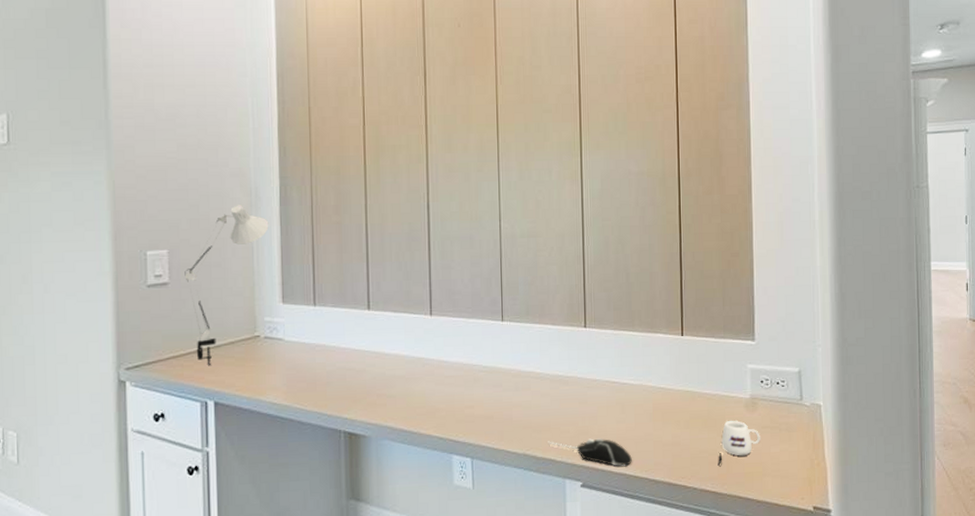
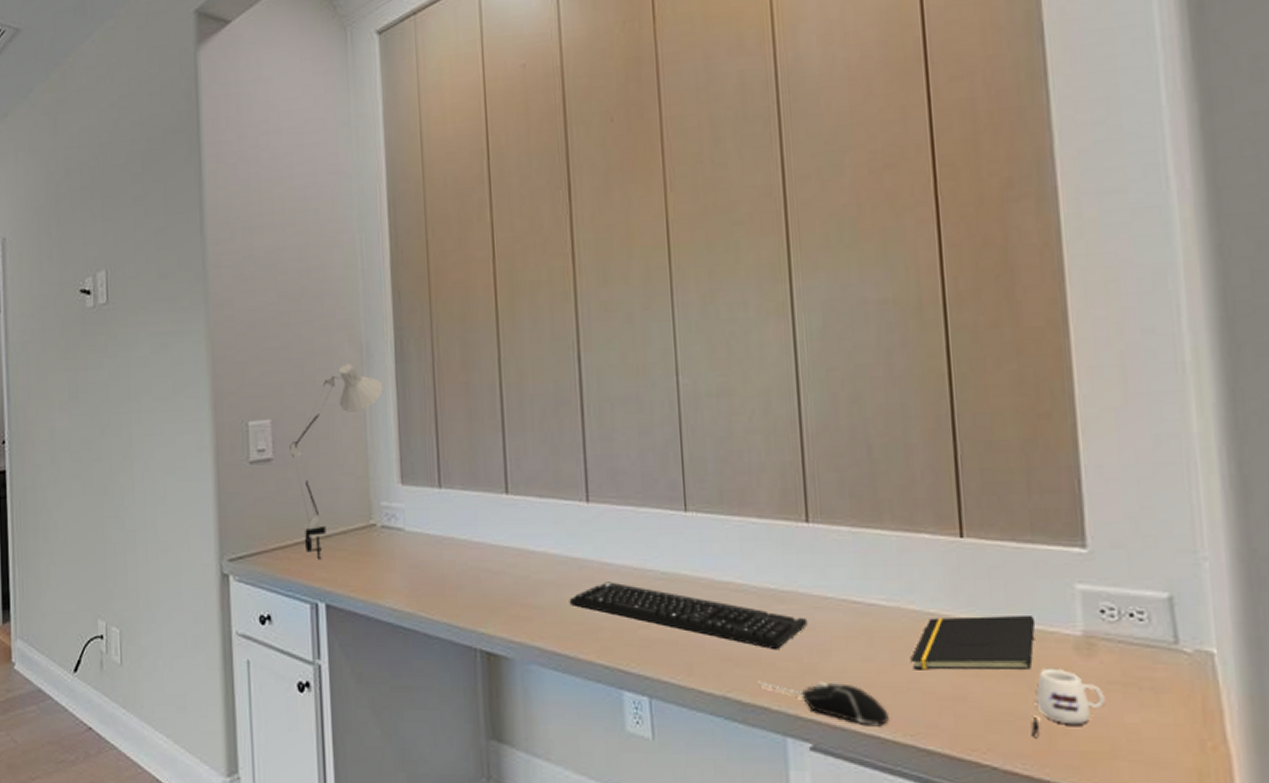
keyboard: none [414,374,583,419] -> present [569,582,808,651]
notepad: none [648,386,724,427] -> present [912,614,1036,670]

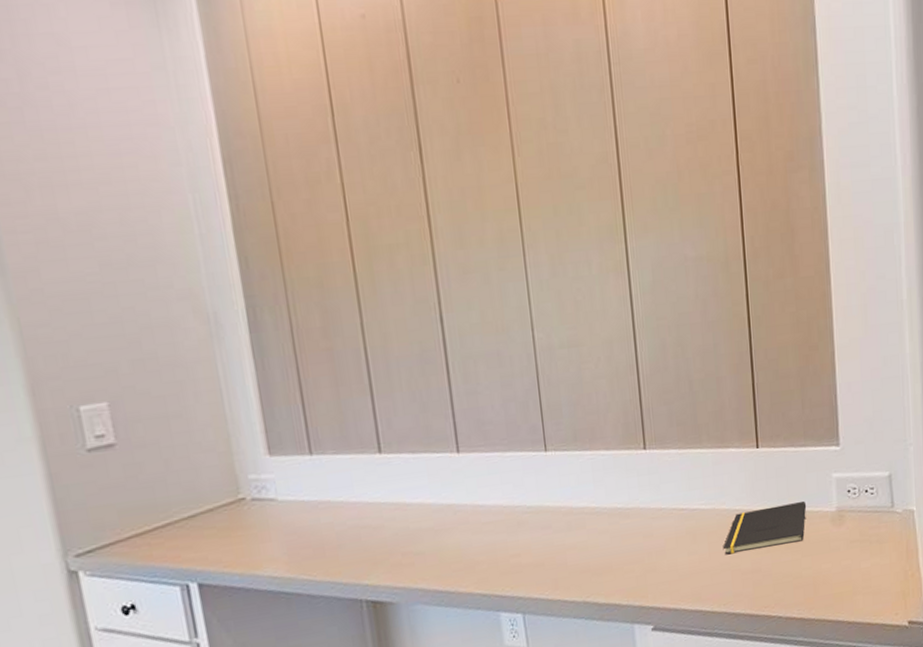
desk lamp: present [289,363,383,560] -> none [134,336,239,542]
keyboard: present [569,582,808,651] -> none [447,521,648,558]
computer mouse: present [758,681,889,725] -> none [610,574,708,603]
mug: present [1032,669,1105,739] -> none [804,537,849,590]

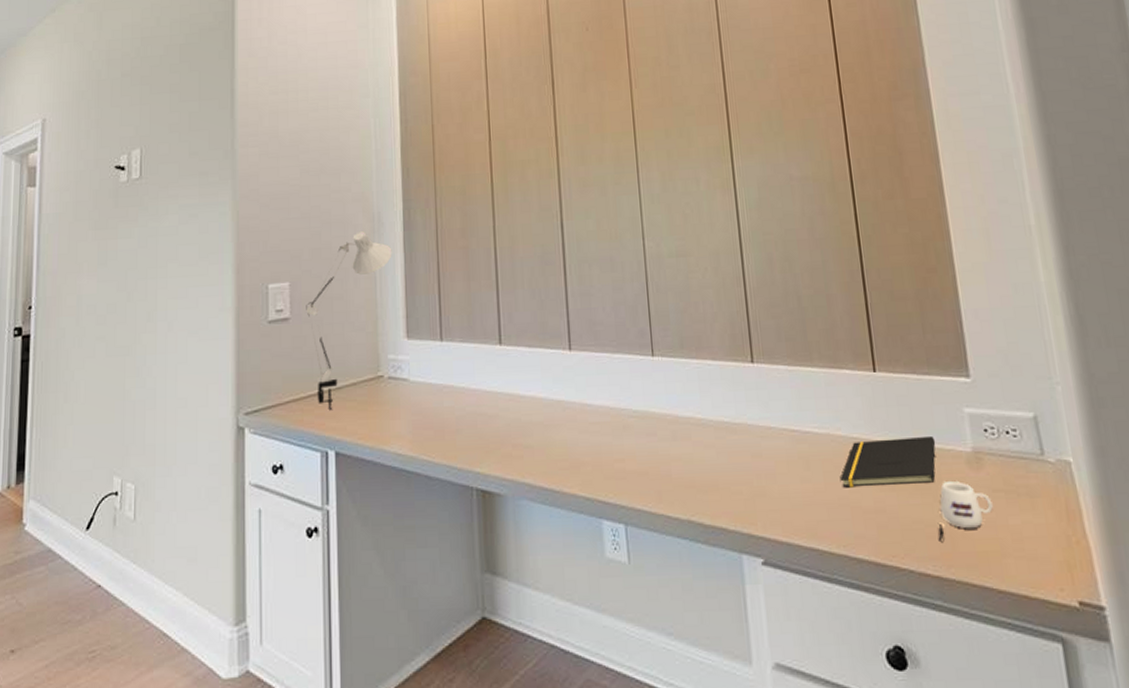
desk lamp: none [134,336,239,542] -> present [306,231,392,411]
mug: none [804,537,849,590] -> present [939,481,993,543]

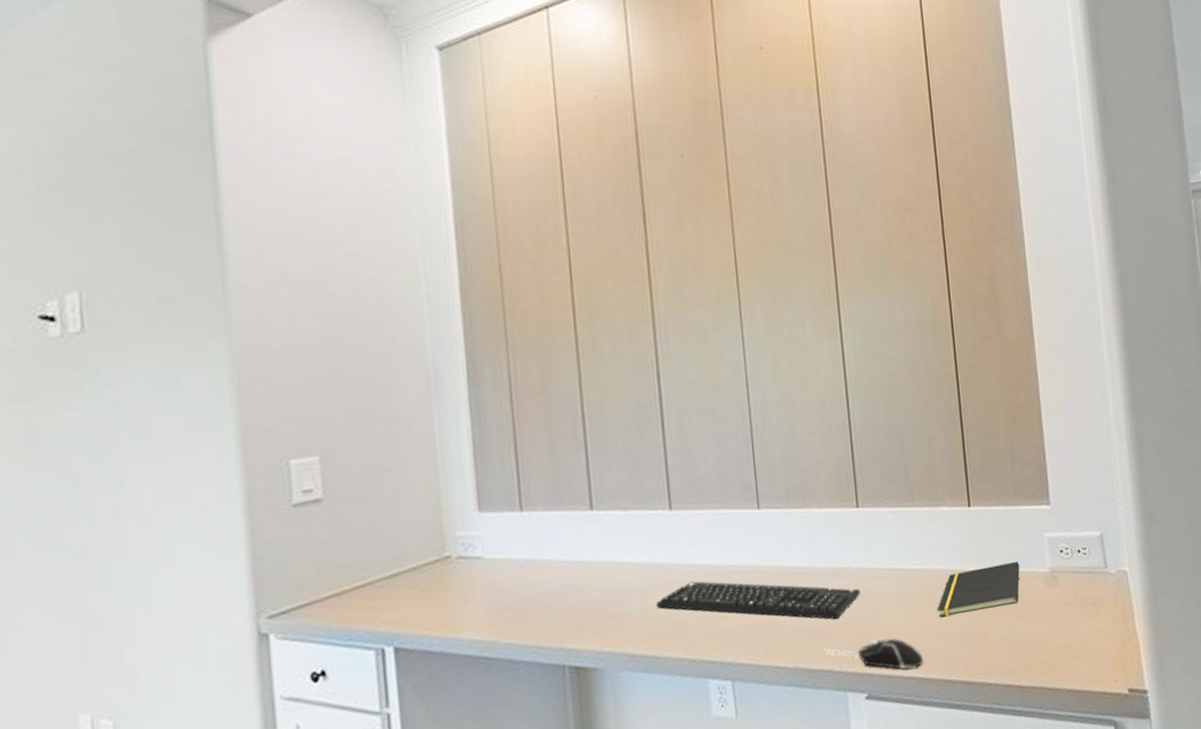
desk lamp: present [306,231,392,411] -> none [344,391,456,602]
keyboard: none [555,421,756,476] -> present [655,581,861,620]
computer mouse: none [716,501,825,539] -> present [823,637,923,669]
mug: present [939,481,993,543] -> none [1021,599,1065,656]

